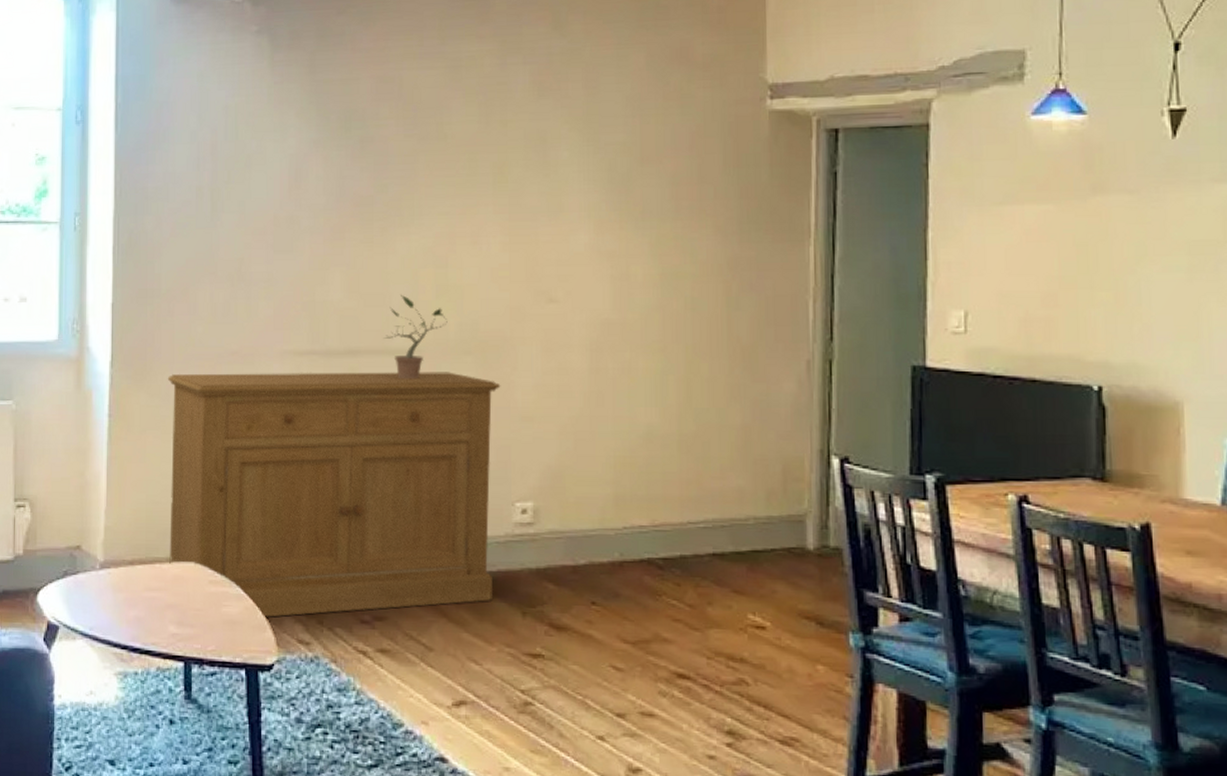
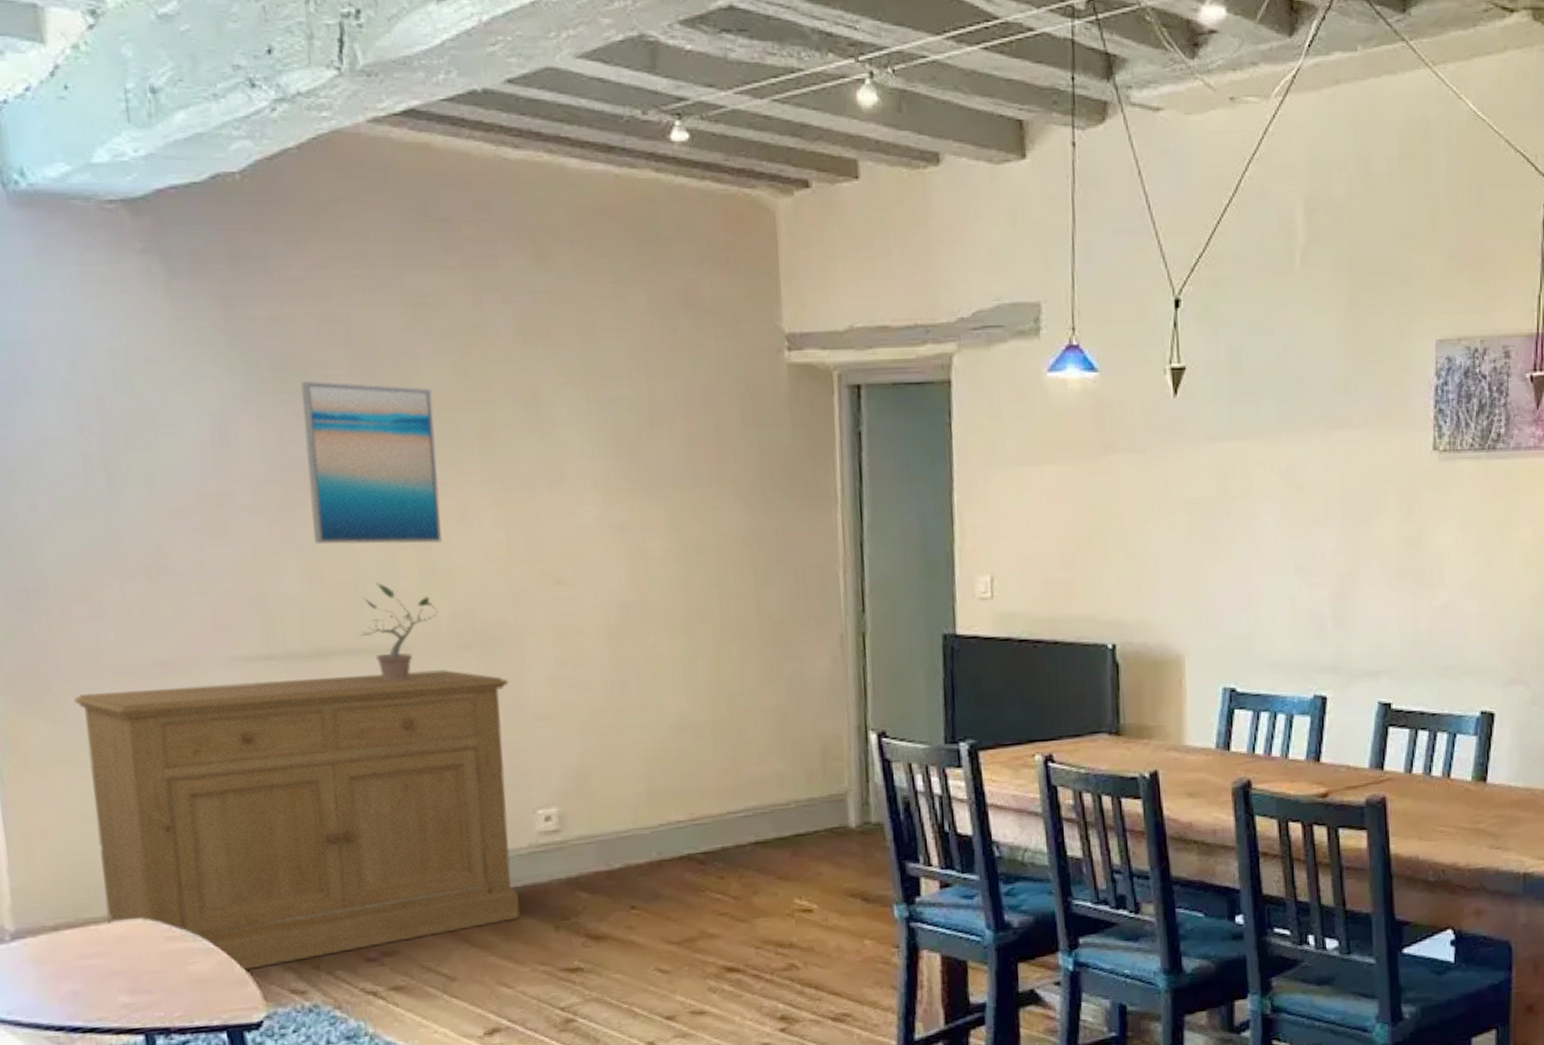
wall art: none [356,130,459,263] -> present [301,381,442,545]

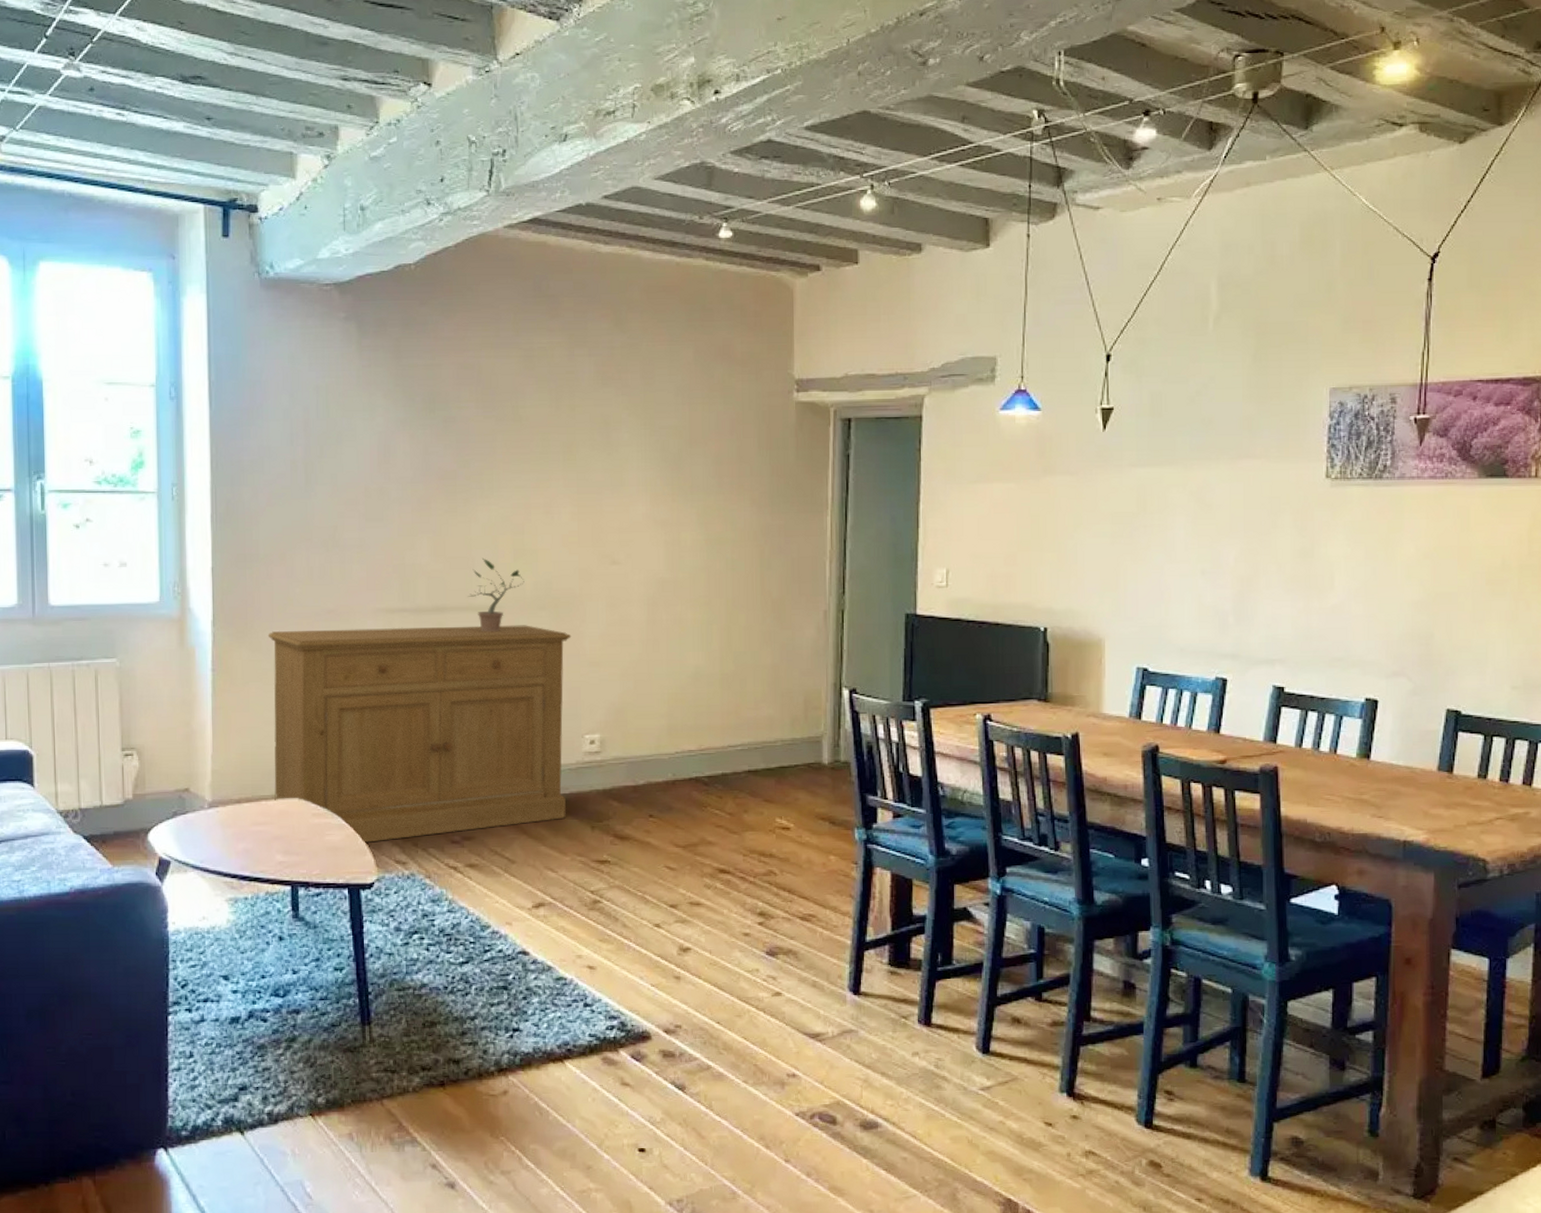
wall art: present [301,381,442,545] -> none [441,411,533,530]

